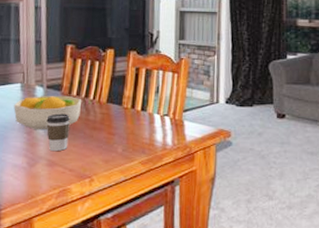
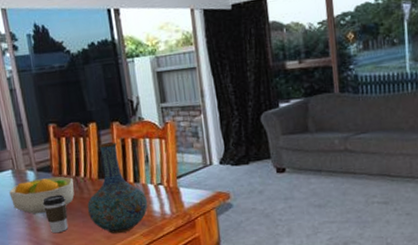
vase: none [90,70,152,159] -> present [87,142,148,234]

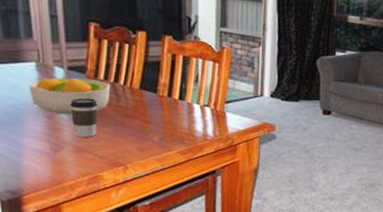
vase: present [87,142,148,234] -> none [122,54,191,148]

